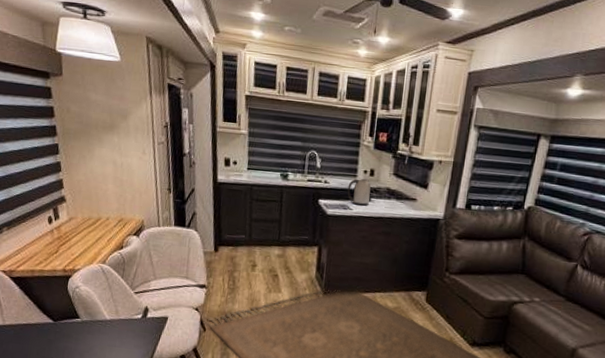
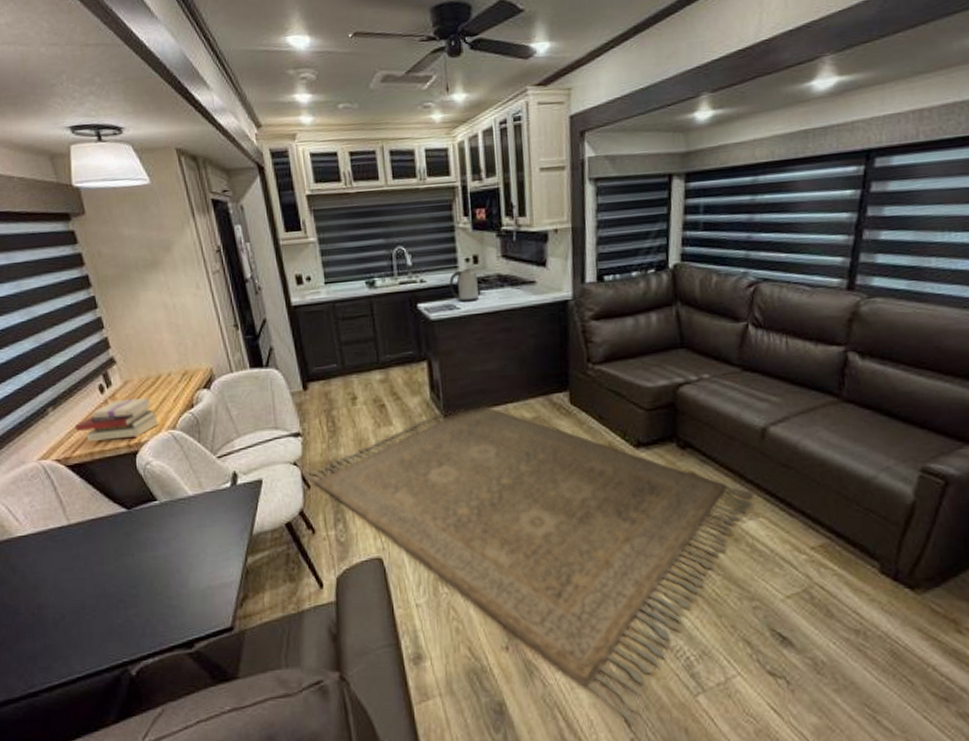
books: none [22,231,93,265] -> present [74,397,159,442]

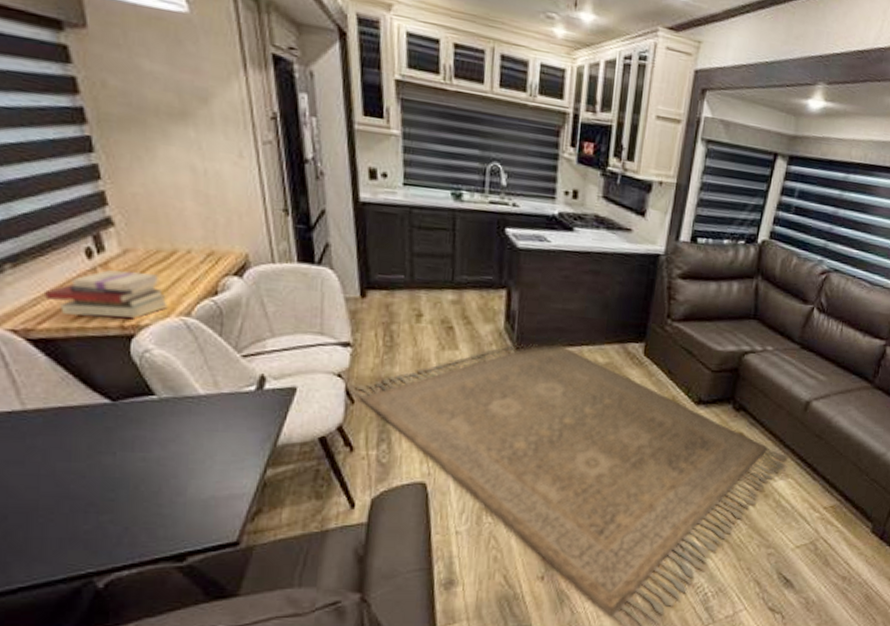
kettle: present [449,269,479,302] -> none [543,201,576,237]

